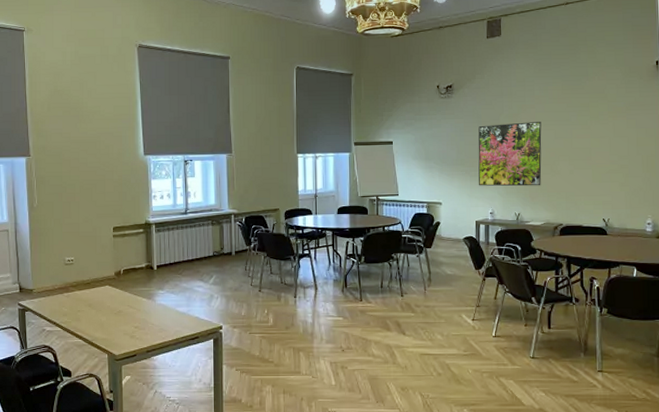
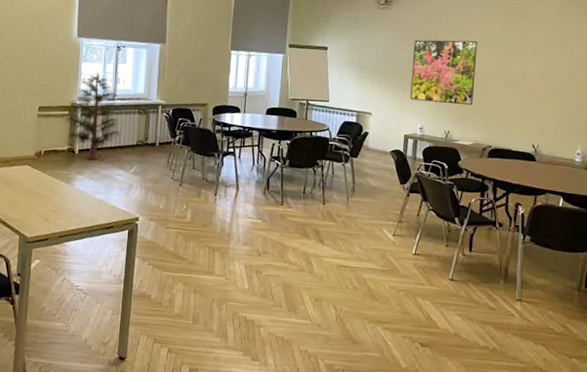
pine tree: none [140,187,197,275] -> present [65,72,121,161]

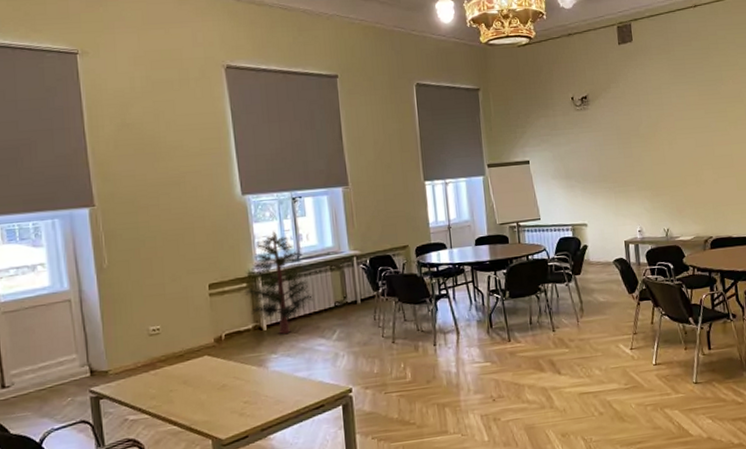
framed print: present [410,39,477,106] -> none [618,130,687,203]

